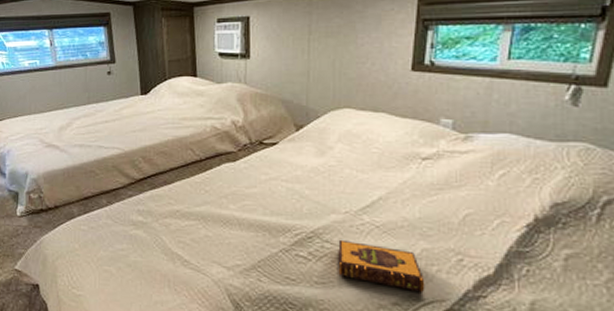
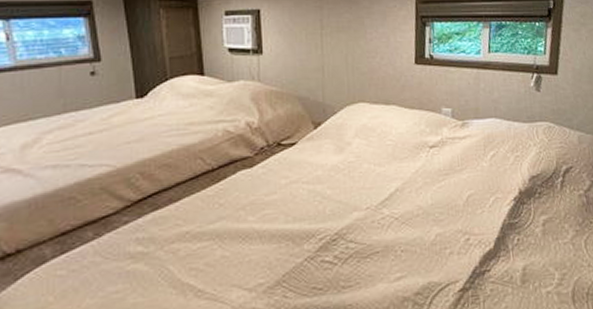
hardback book: present [338,239,425,293] -> none [362,237,442,278]

